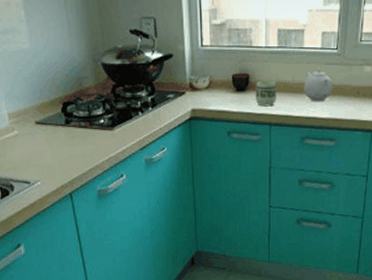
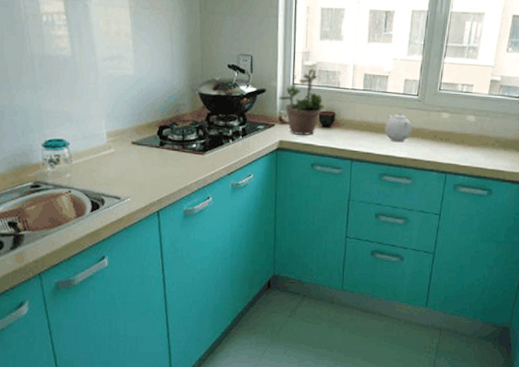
potted plant: none [188,27,238,101] -> present [279,68,325,135]
cup: present [255,80,276,107] -> none [339,119,360,144]

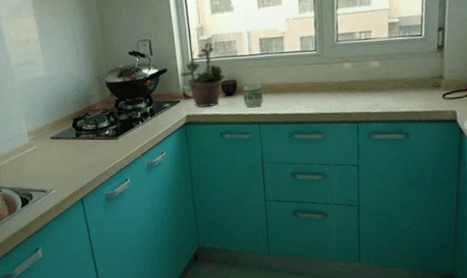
cup: none [339,119,360,144] -> present [243,84,263,108]
teapot: present [384,111,412,143] -> none [287,68,316,100]

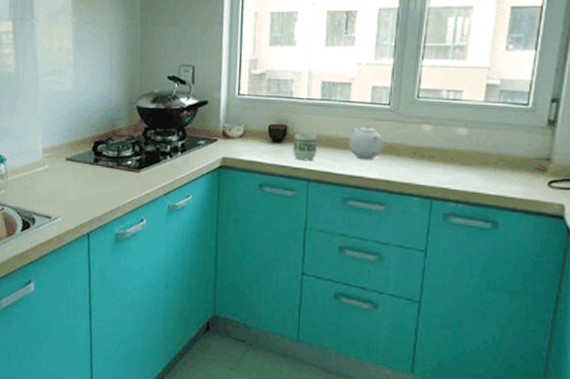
potted plant: present [180,42,226,107] -> none [222,77,276,152]
teapot: none [287,68,316,100] -> present [348,123,384,161]

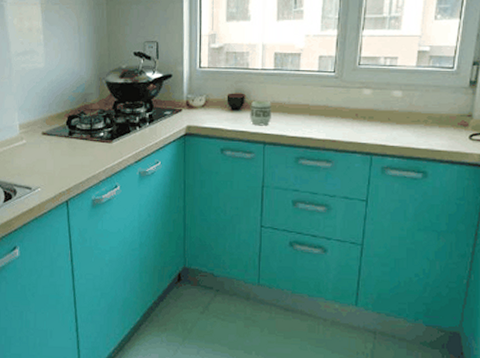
teapot: present [348,123,384,161] -> none [299,90,330,123]

